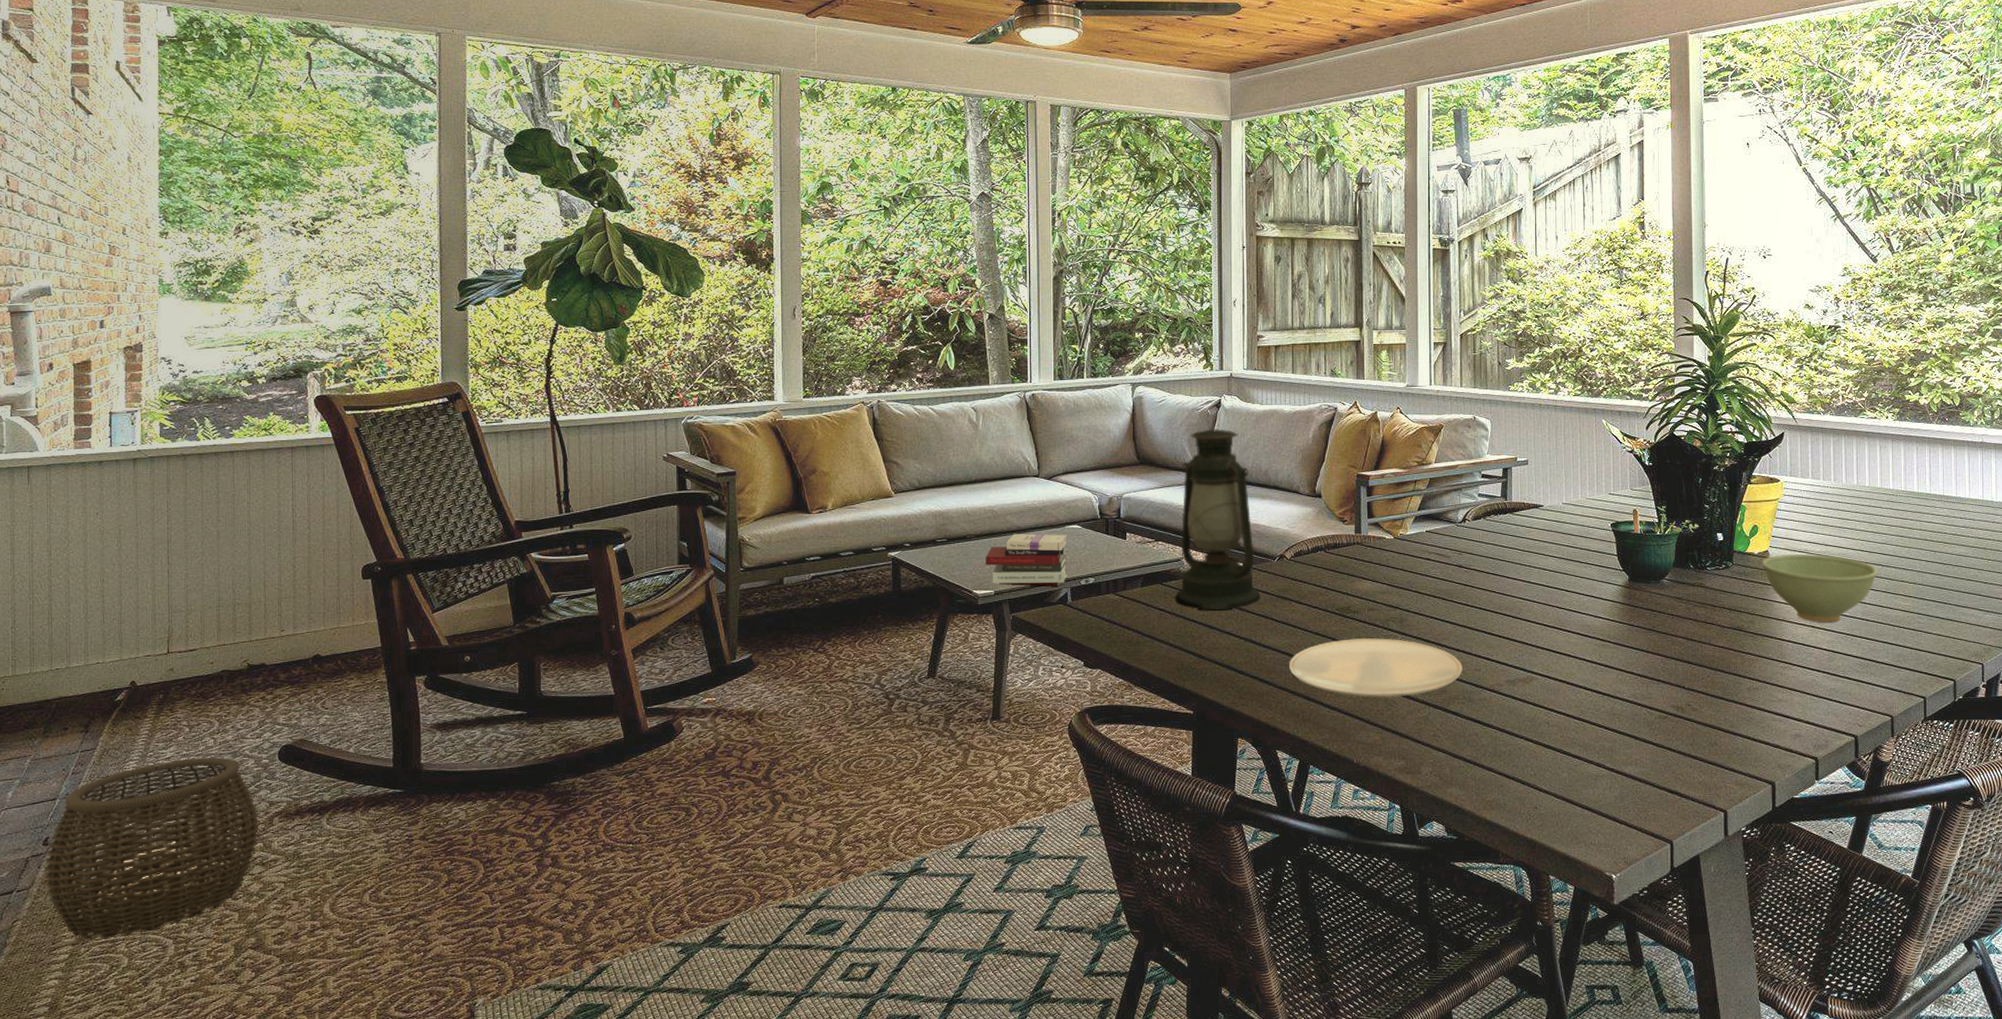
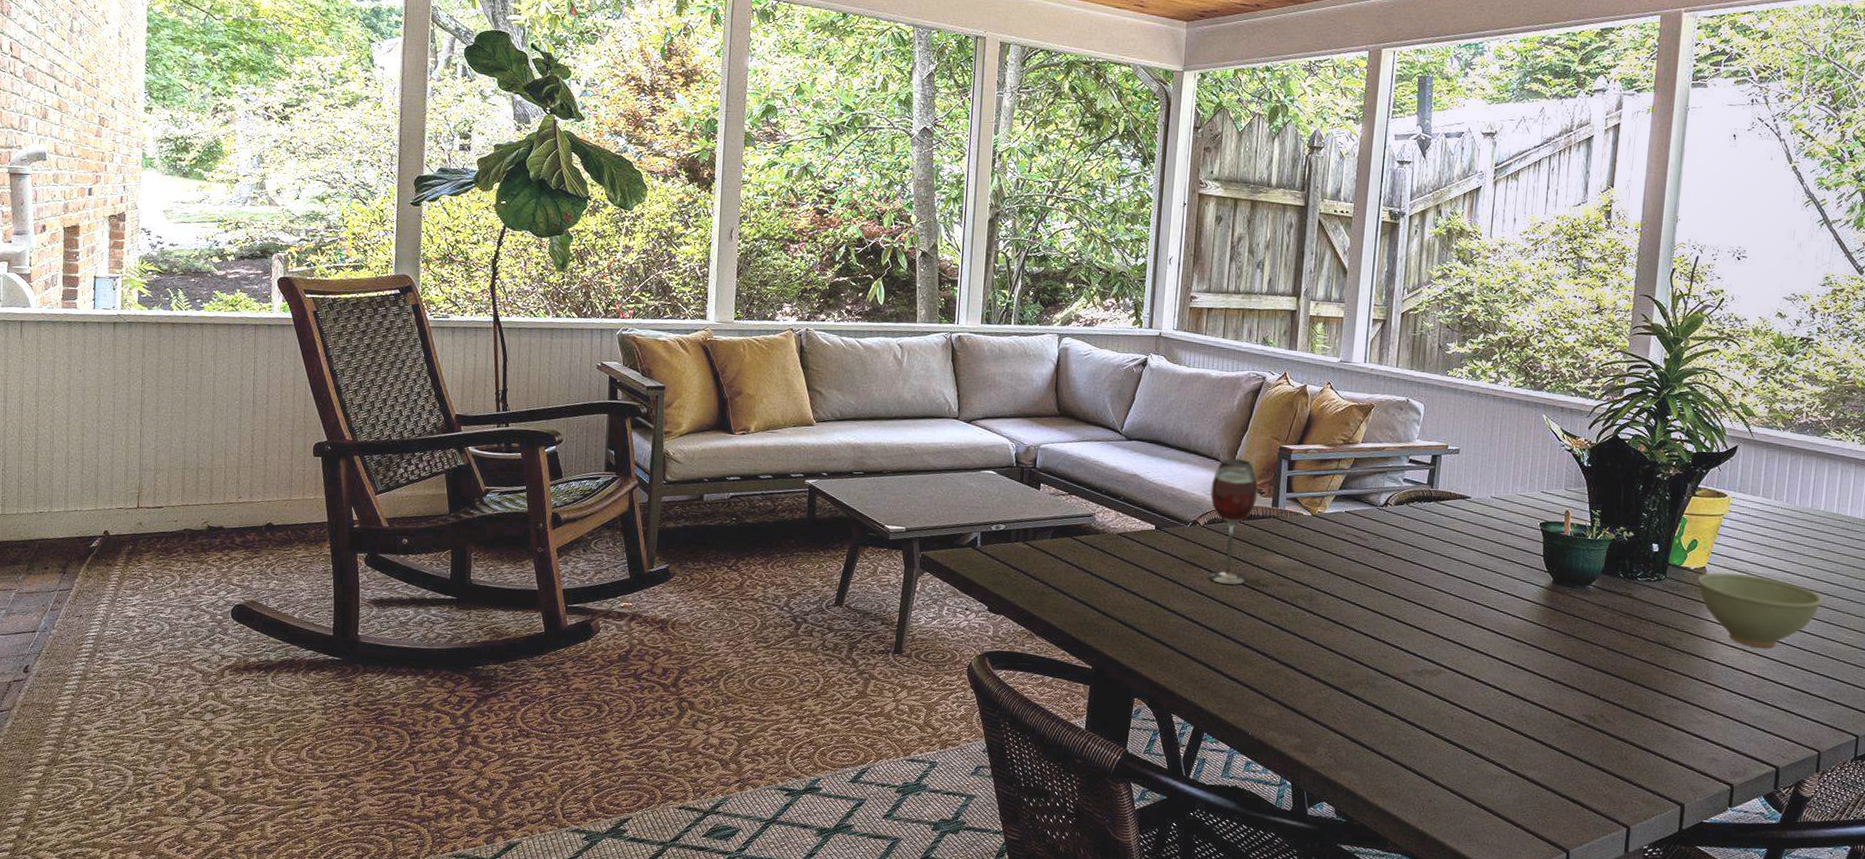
woven basket: present [44,757,260,939] -> none [24,607,212,764]
books: present [986,533,1068,586] -> none [899,473,982,529]
lantern: present [1174,410,1261,611] -> none [1083,368,1170,570]
plate: present [1289,638,1462,698] -> none [1192,611,1369,675]
wineglass: none [1294,490,1340,614] -> present [1208,458,1258,585]

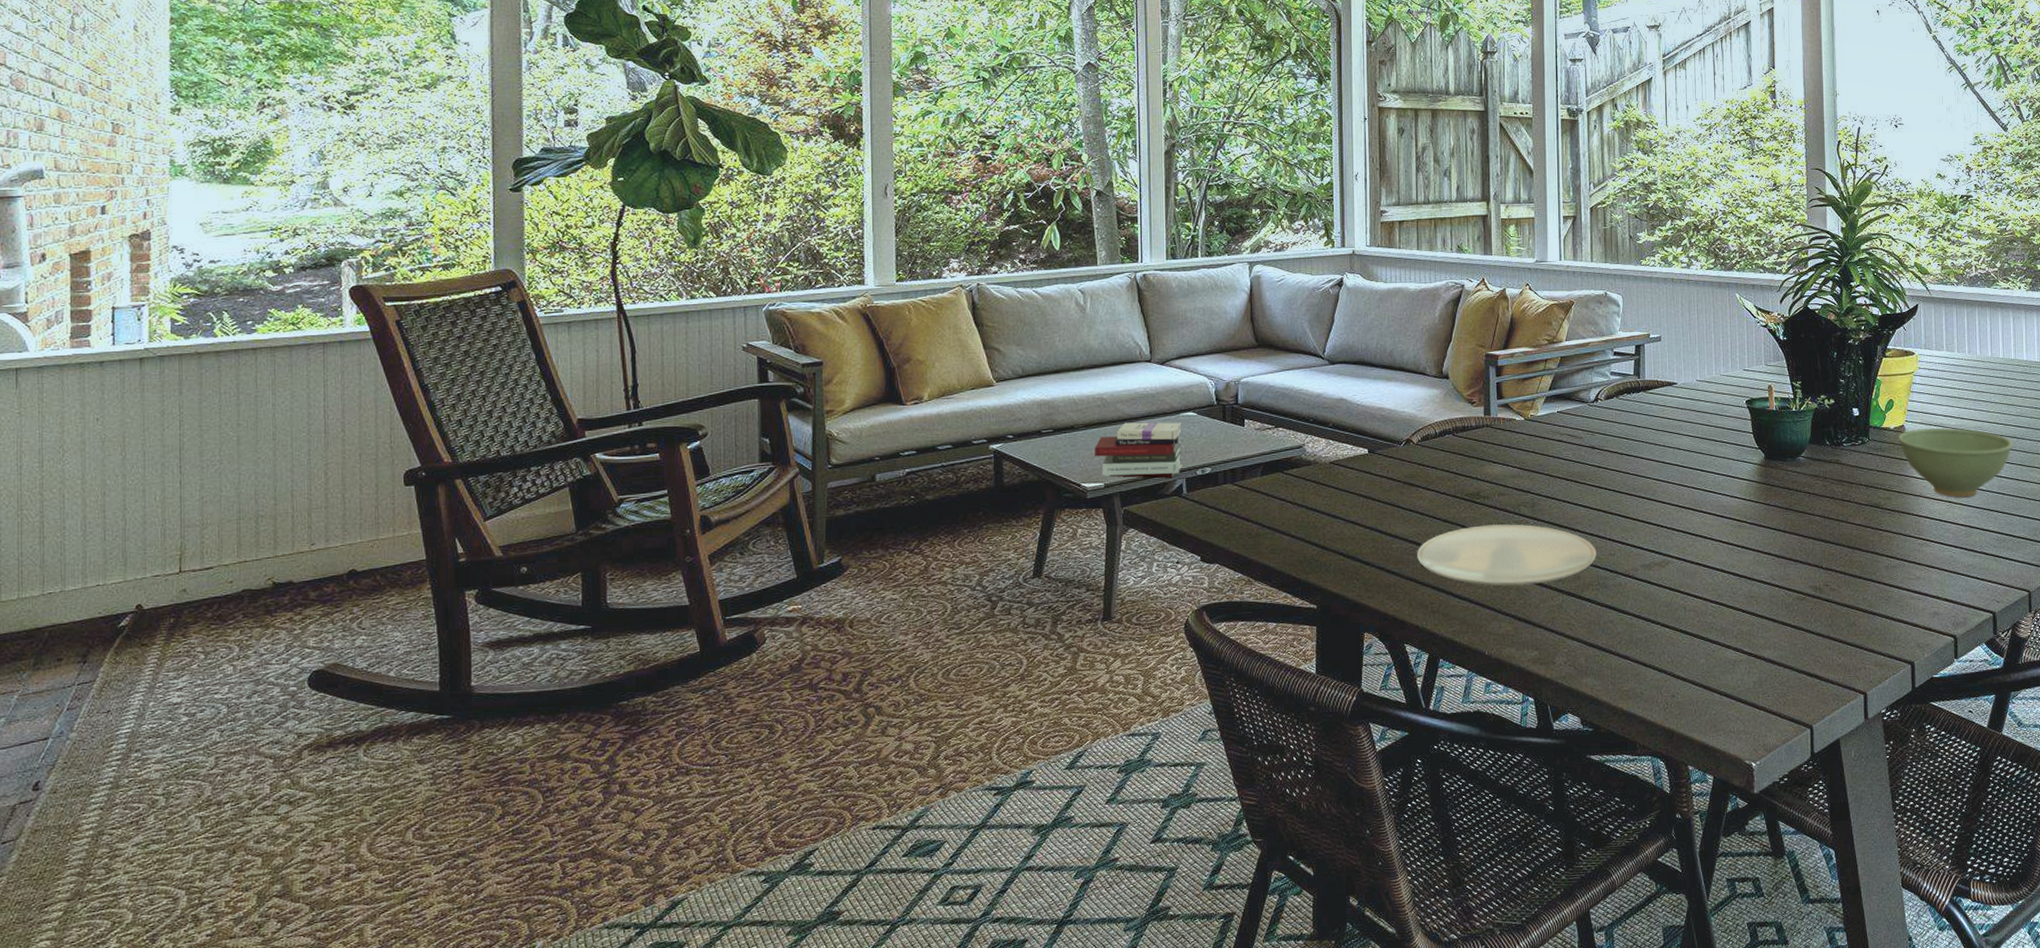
books: none [899,473,982,529] -> present [1095,422,1183,478]
plate: none [1192,611,1369,675] -> present [1417,524,1596,586]
wineglass: present [1208,458,1258,585] -> none [1421,371,1469,501]

